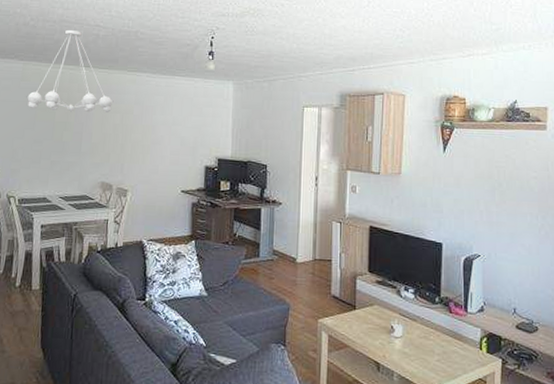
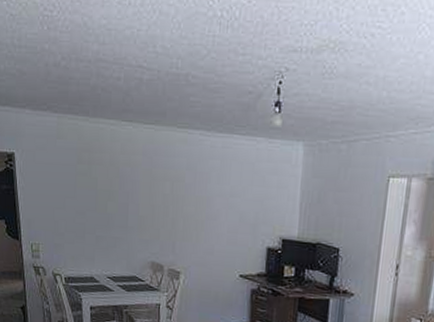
chandelier: present [26,30,114,113] -> none [64,73,162,180]

